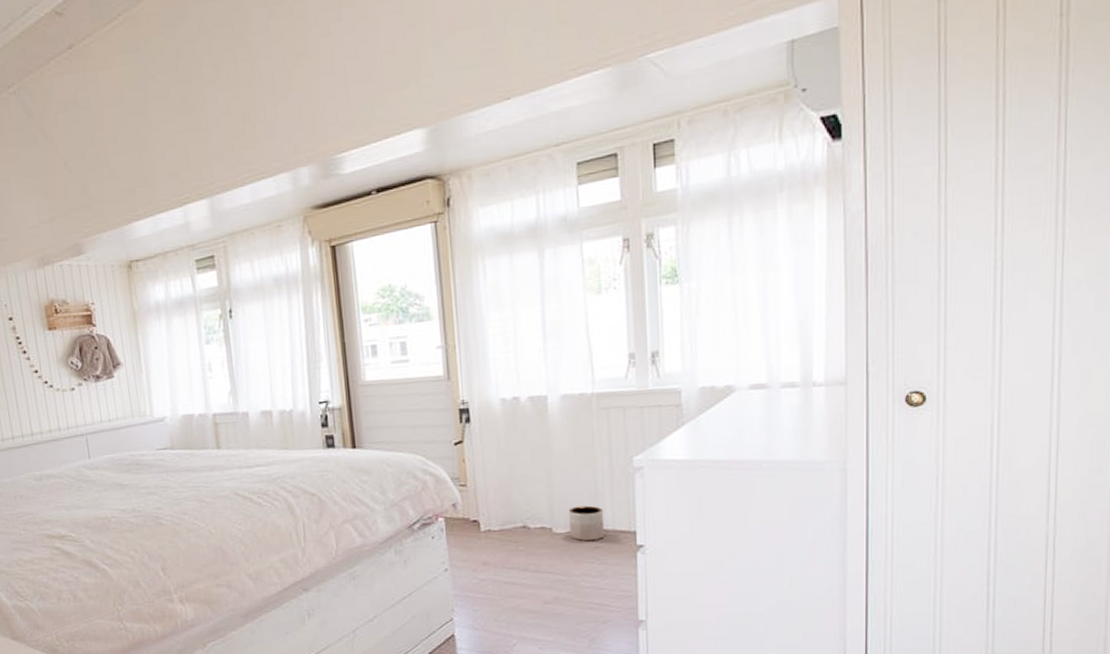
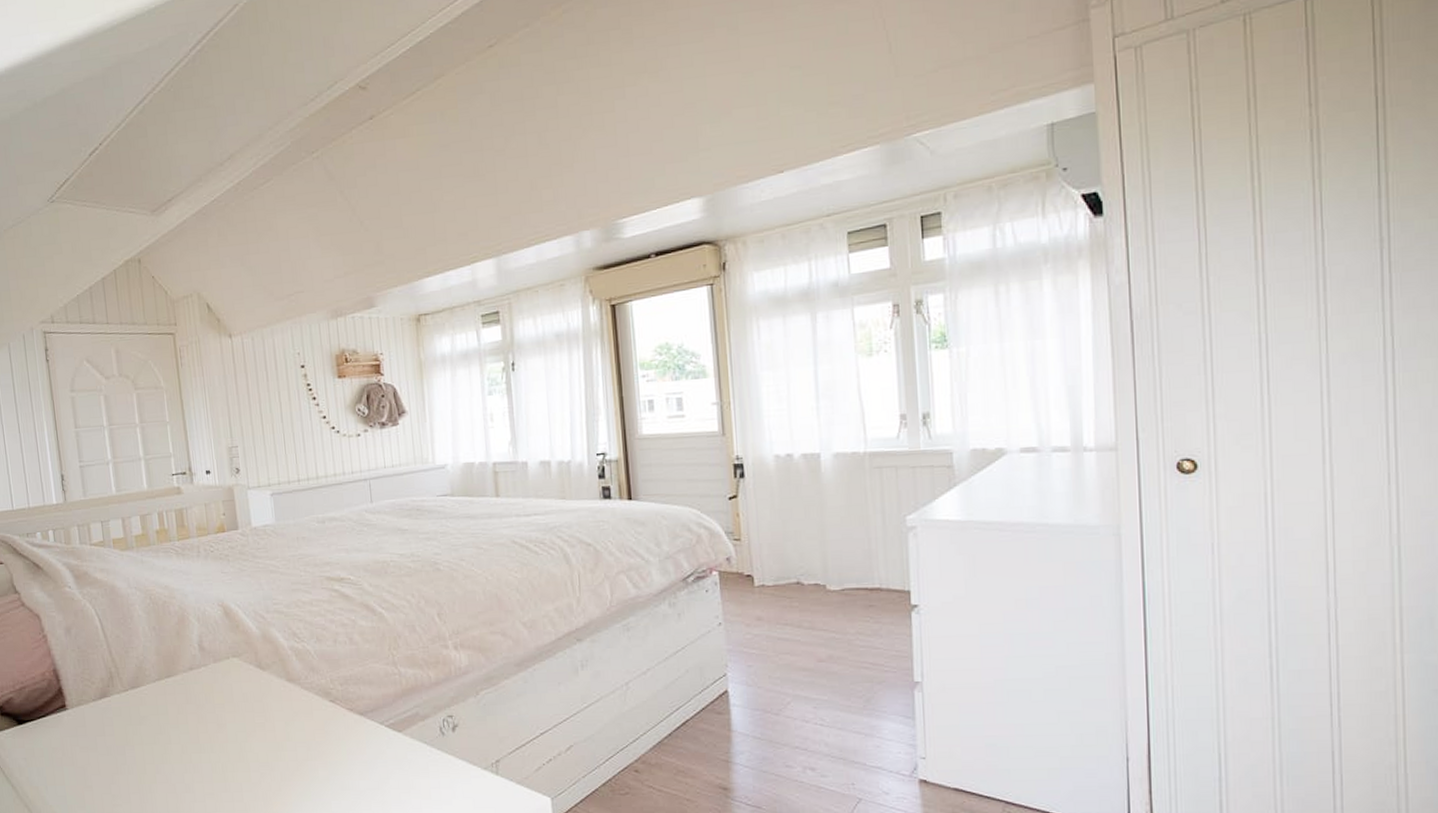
planter: present [568,505,605,542] -> none [842,563,879,600]

